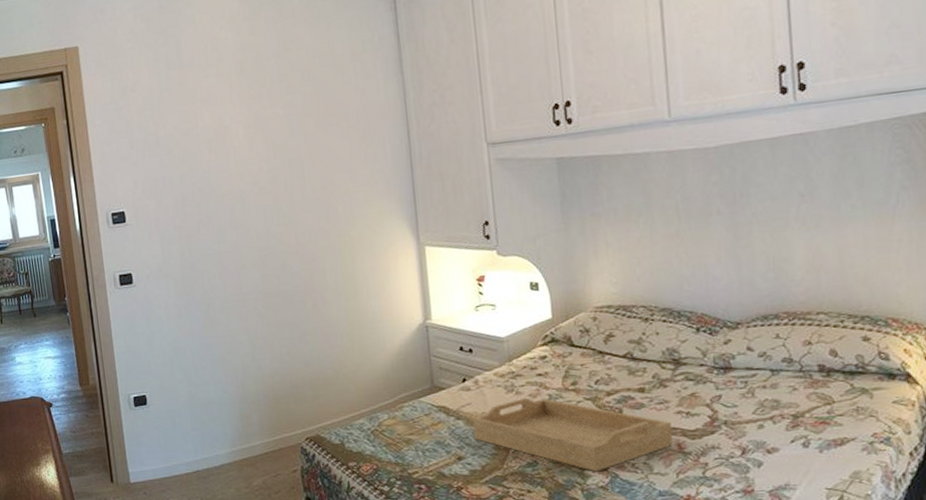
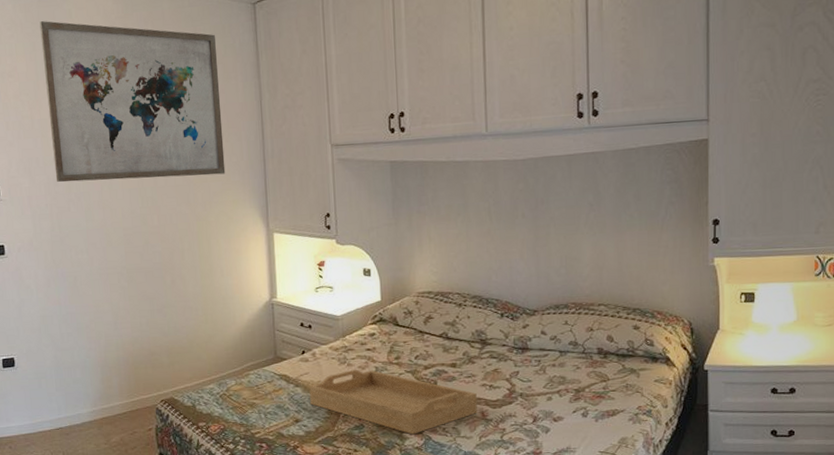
wall art: none [161,28,369,202] -> present [39,21,226,183]

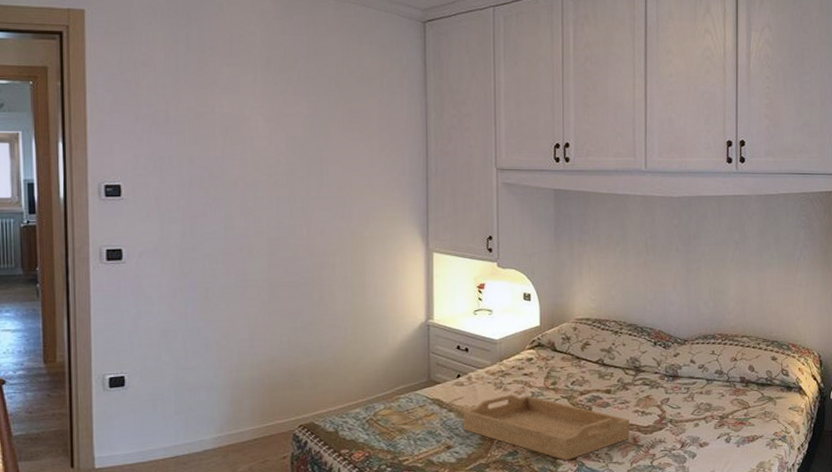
wall art: present [39,21,226,183] -> none [184,11,385,189]

